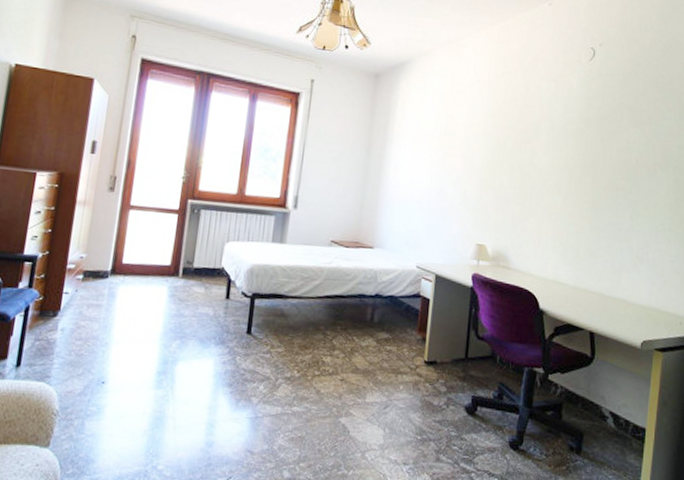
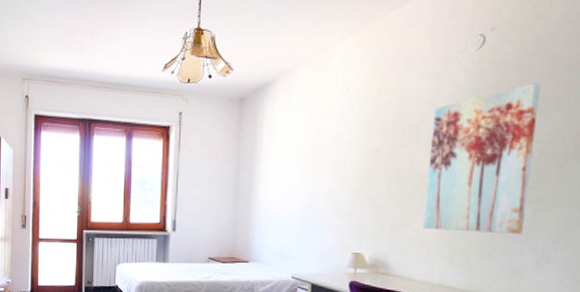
wall art: none [540,98,637,236] -> present [423,83,541,235]

